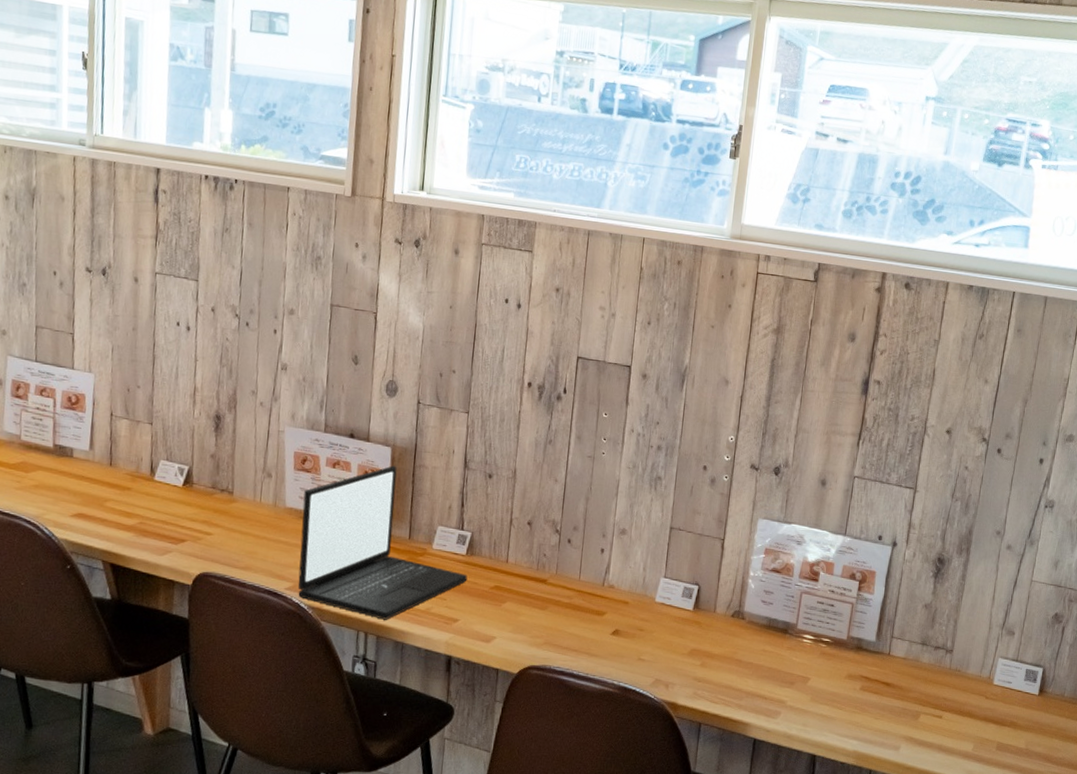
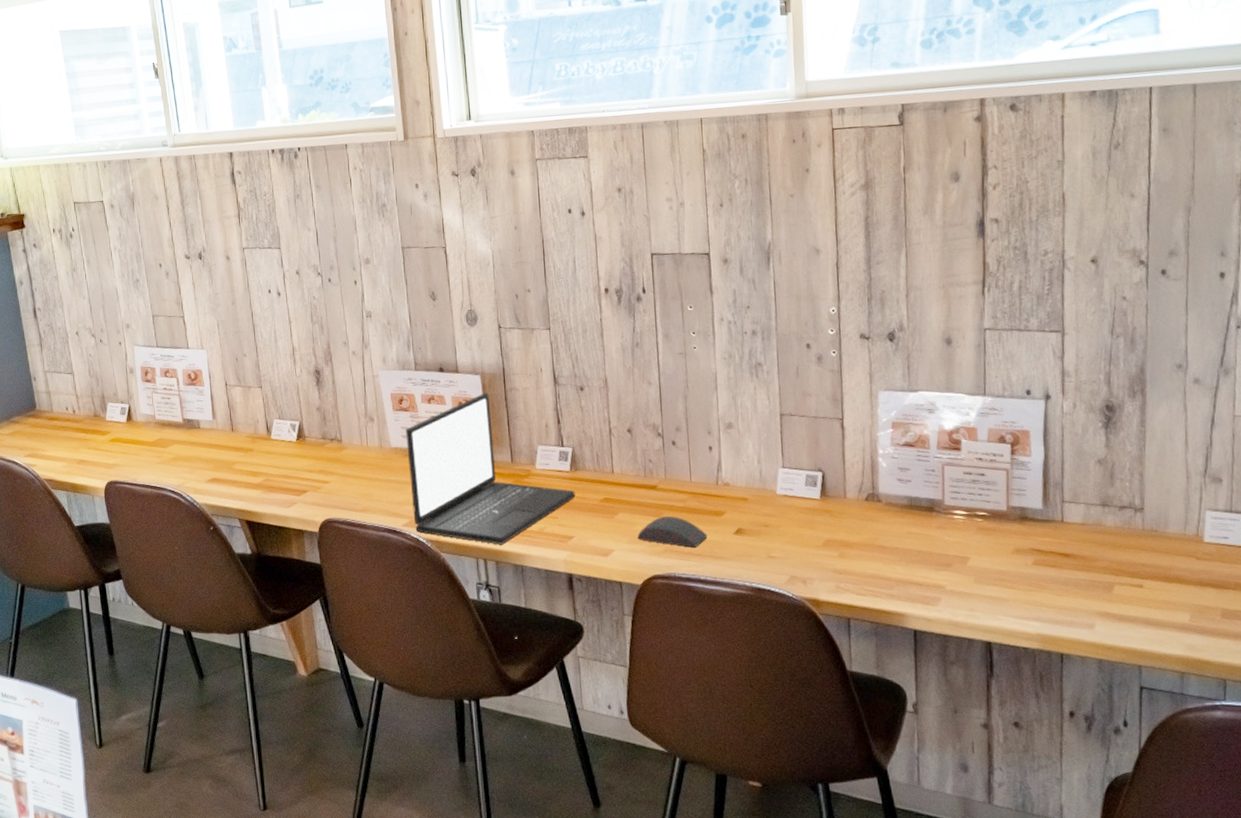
computer mouse: none [520,609,587,643] -> present [637,516,708,548]

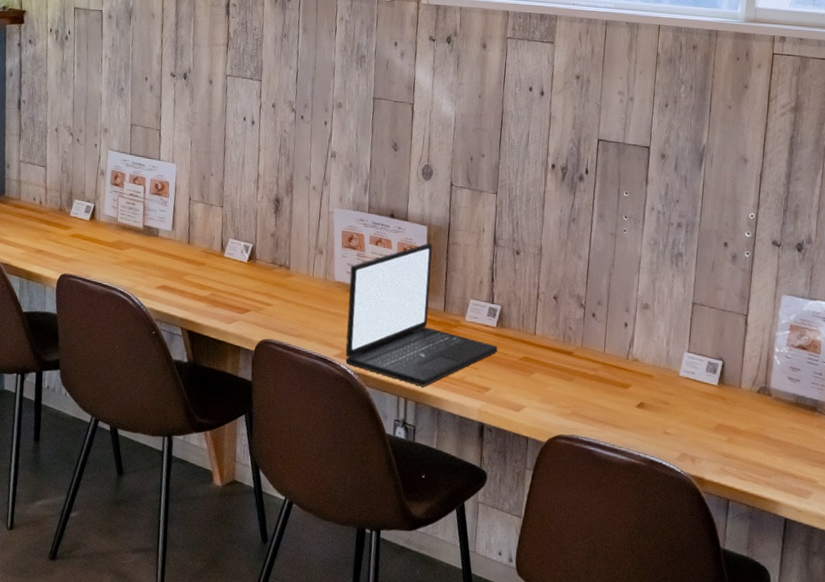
computer mouse: present [637,516,708,548] -> none [548,381,612,415]

